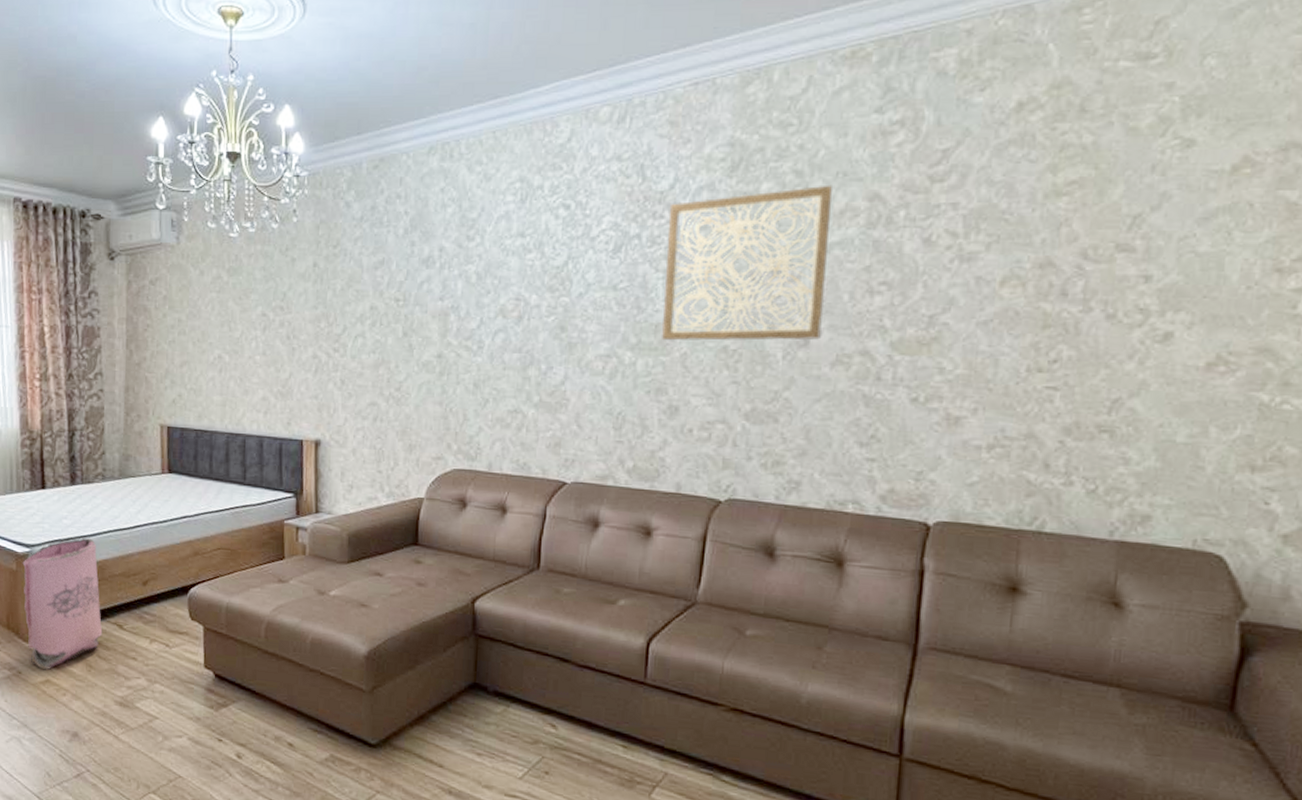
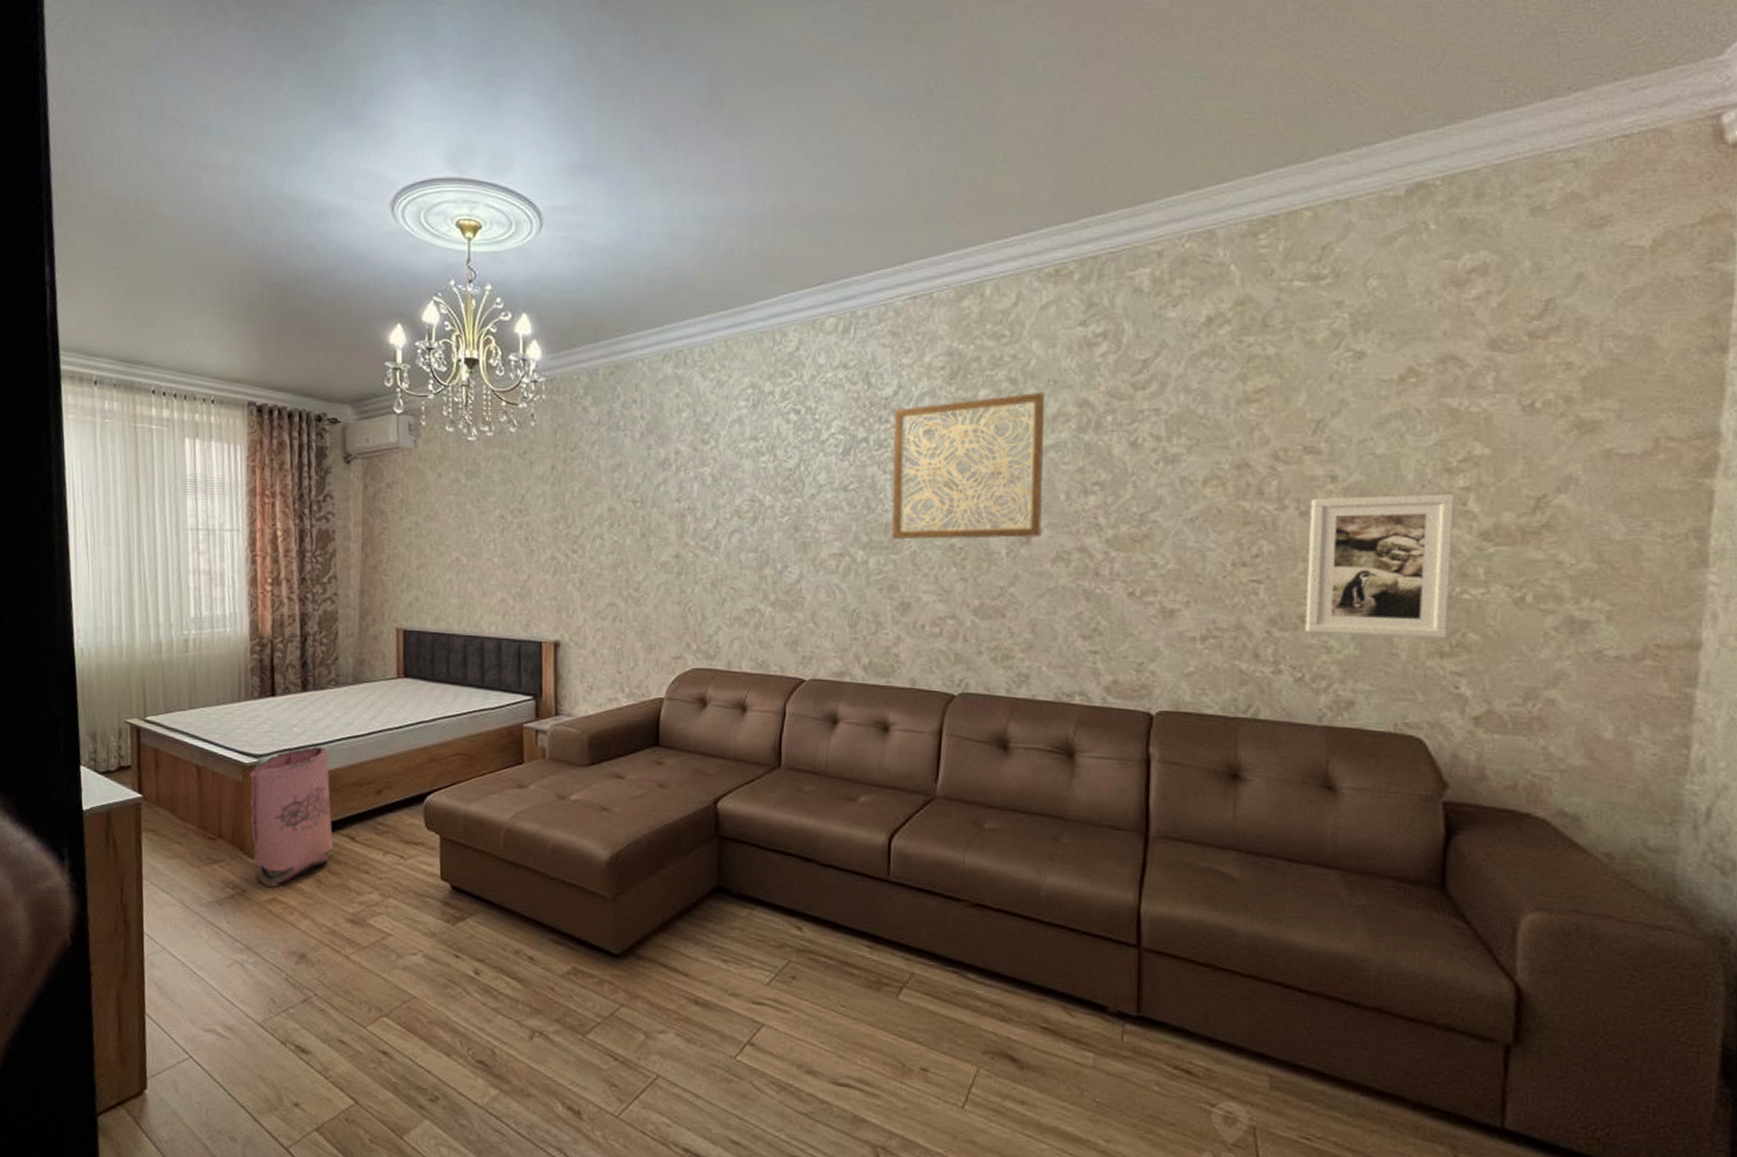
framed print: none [1102,296,1285,452] -> present [1305,494,1456,639]

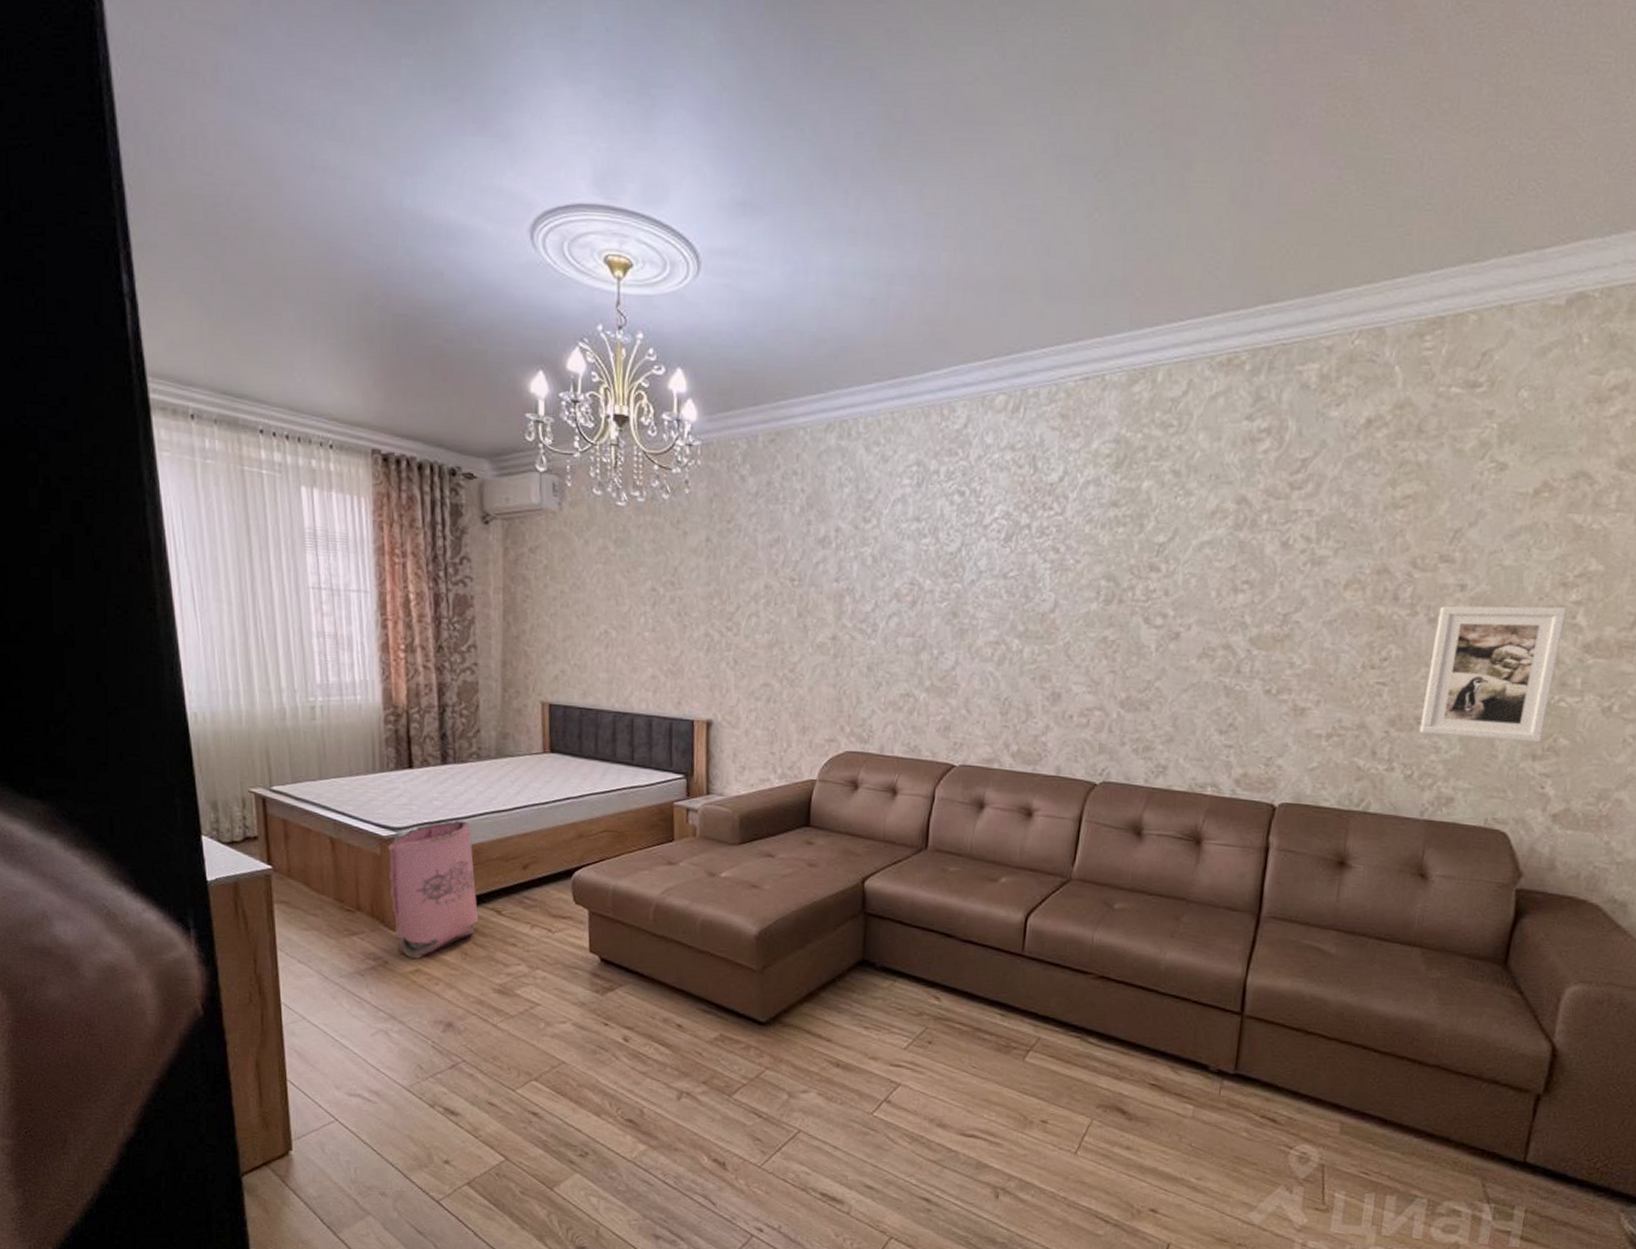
wall art: present [891,391,1046,540] -> none [1047,486,1207,634]

